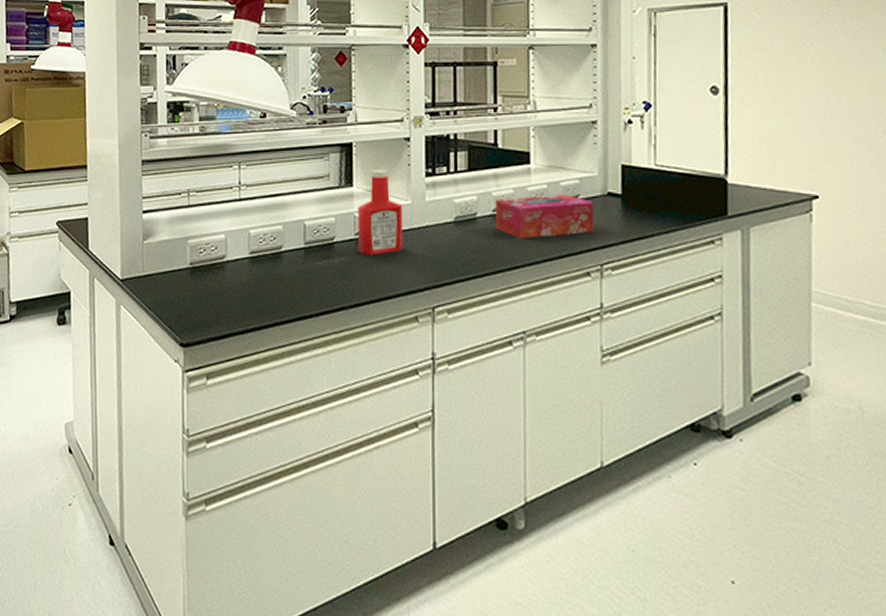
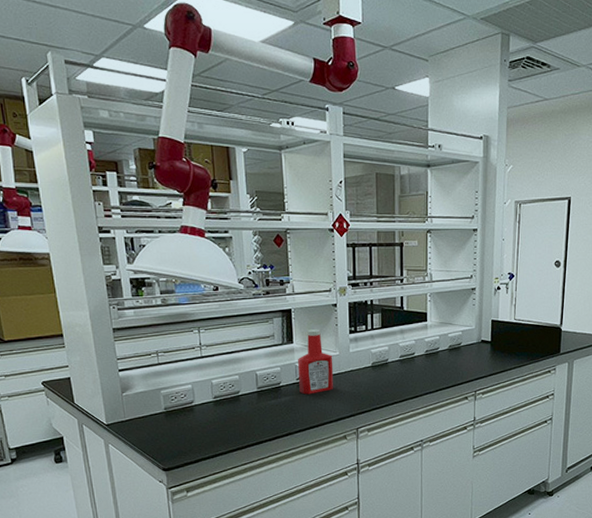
tissue box: present [495,194,594,239] -> none [401,343,472,376]

